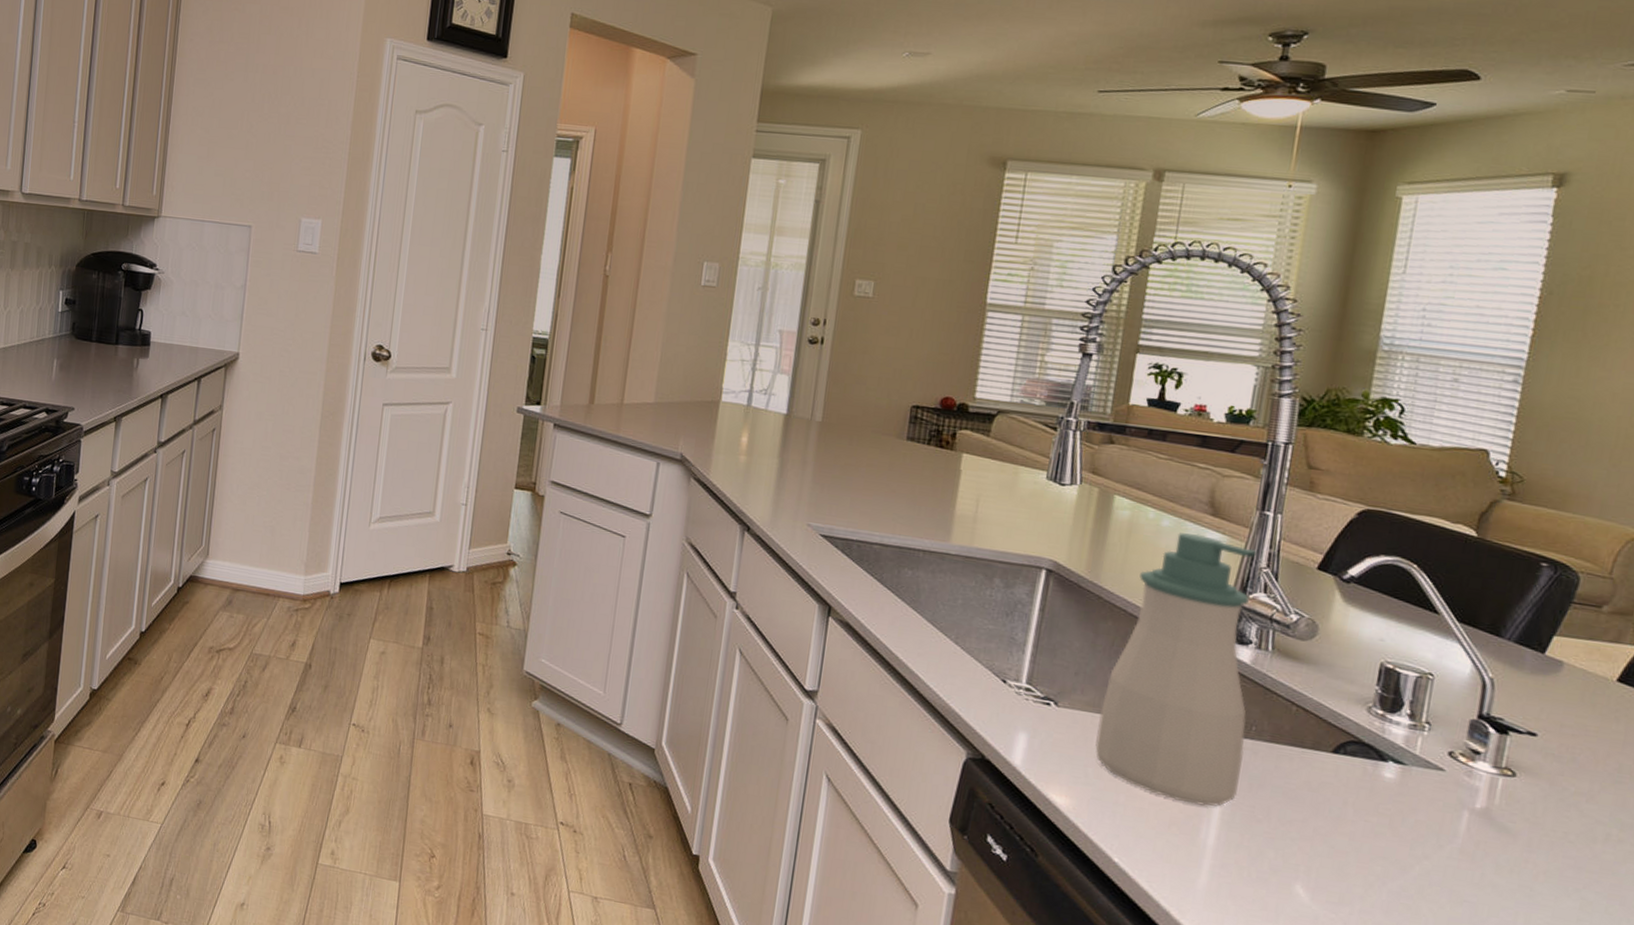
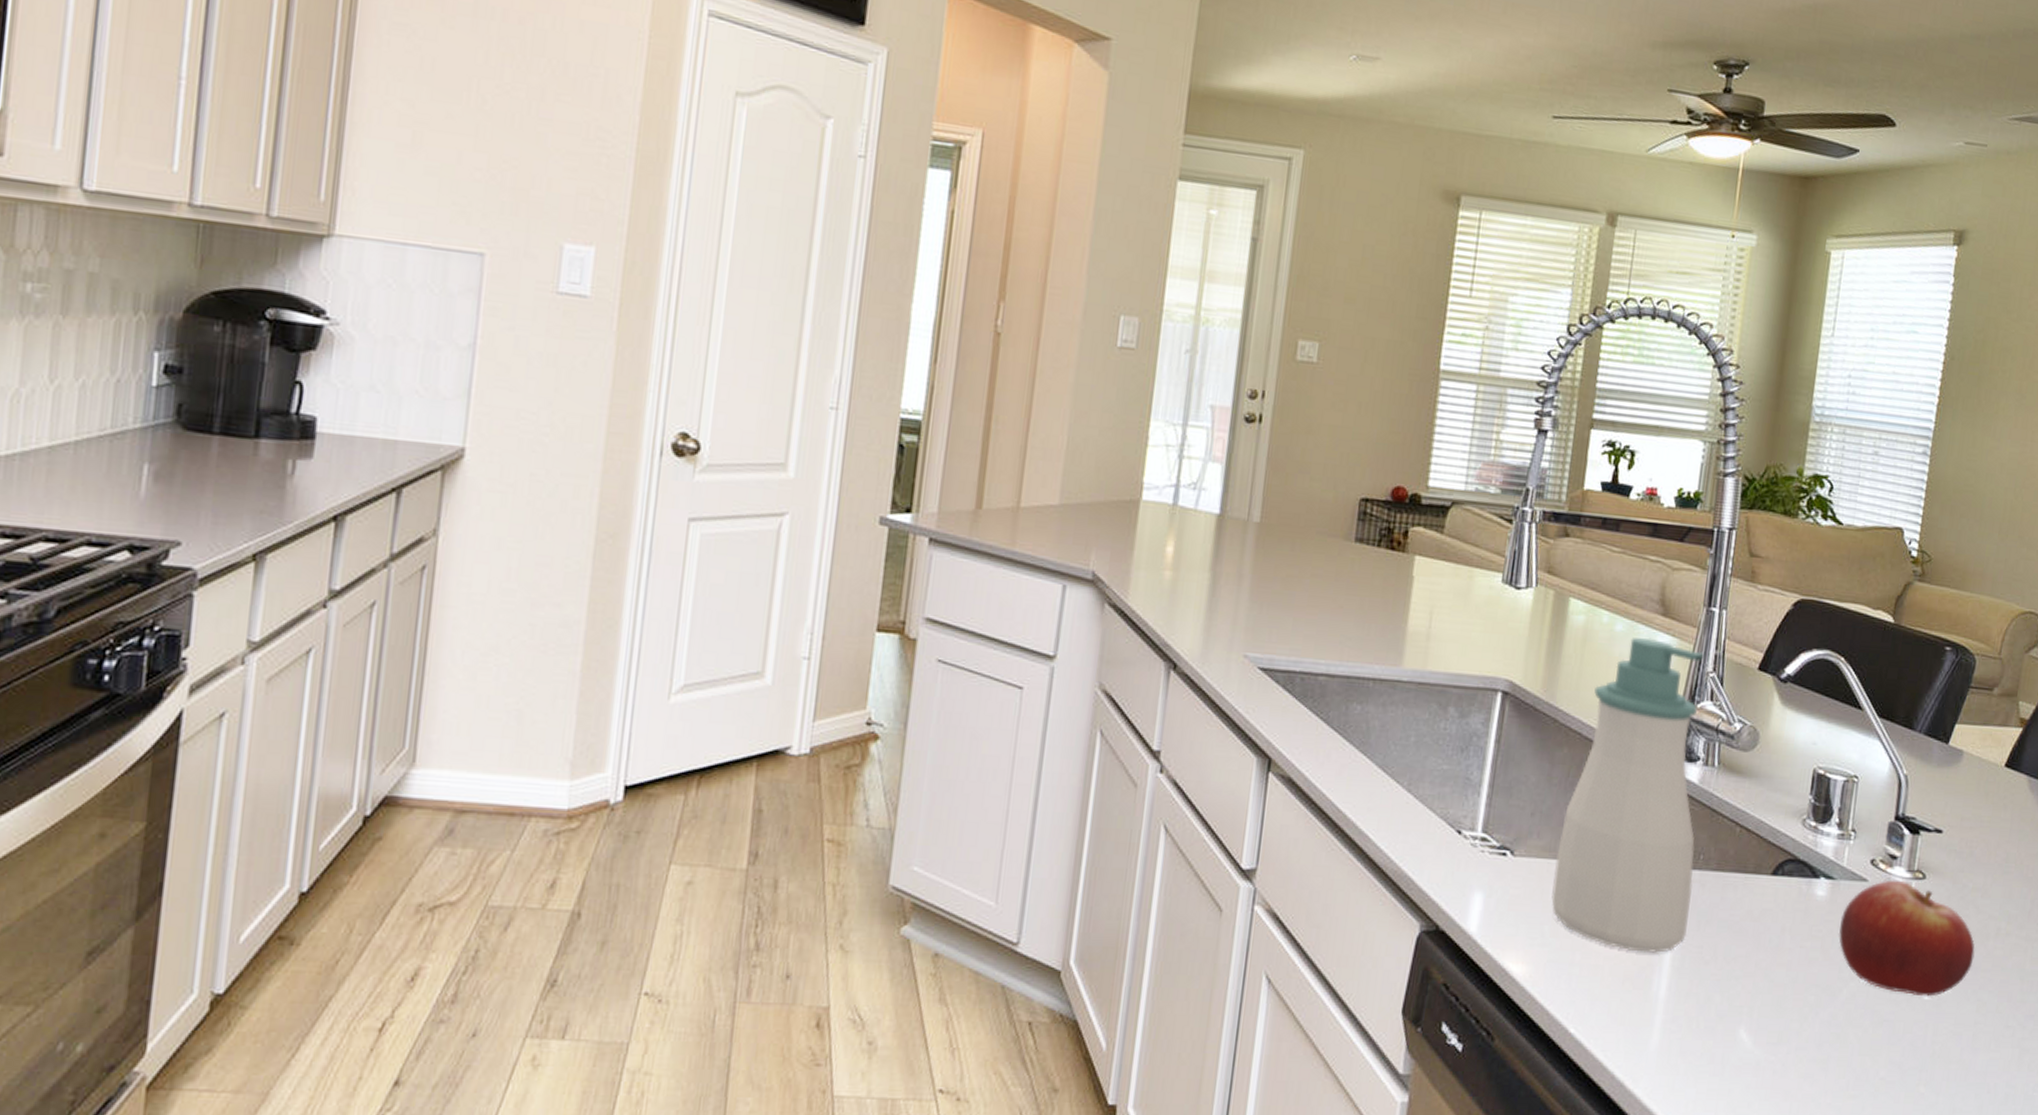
fruit: none [1409,772,1578,887] -> present [1838,880,1975,997]

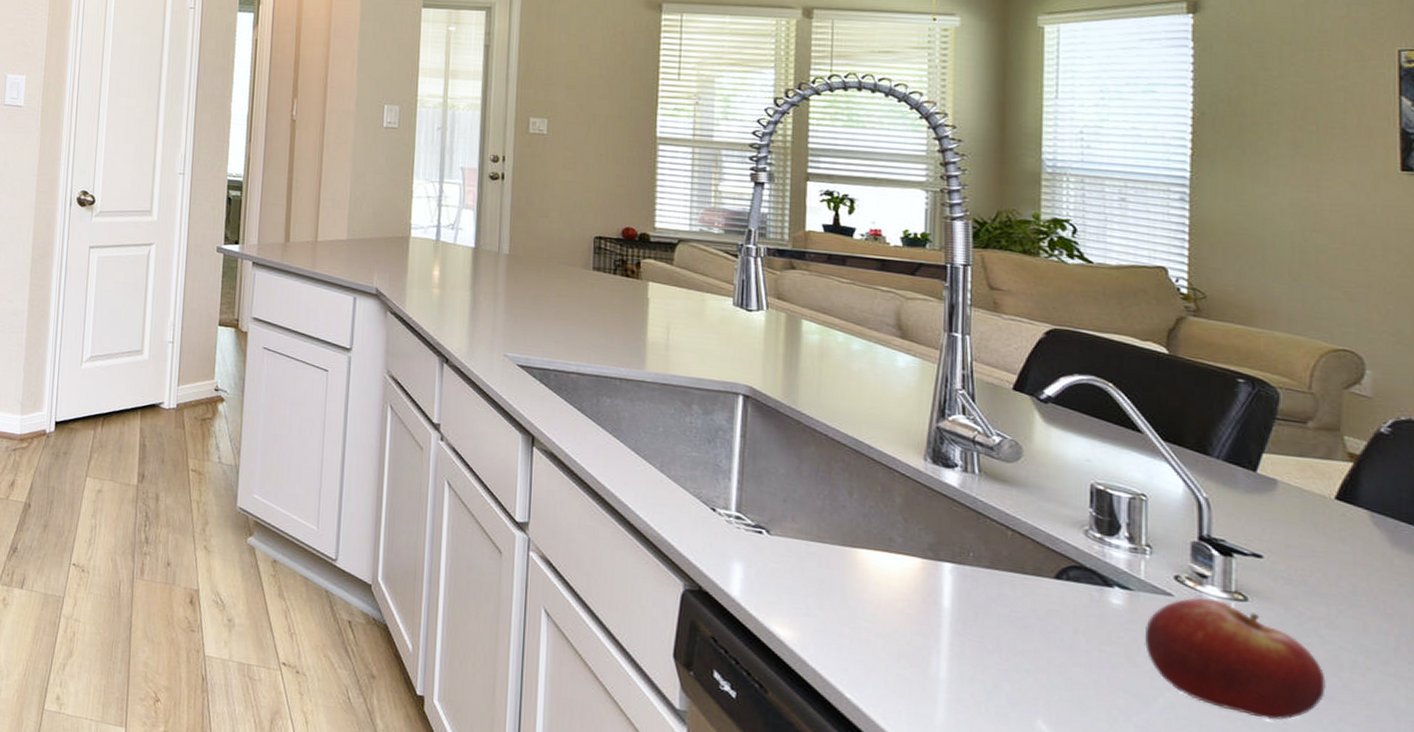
soap bottle: present [1551,638,1705,953] -> none [813,356,964,637]

